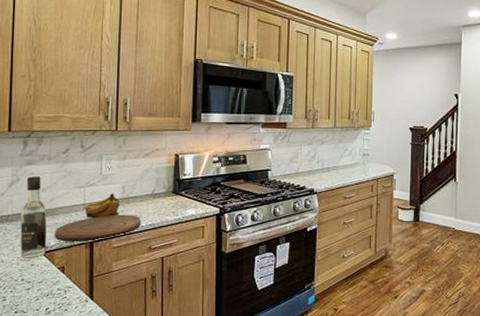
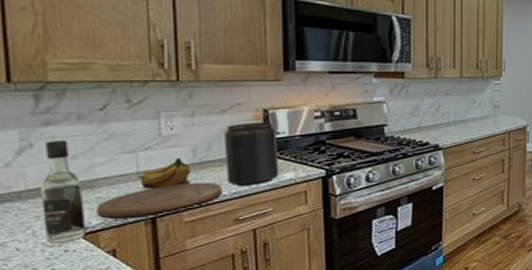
soda can: none [145,165,184,219] -> present [223,122,279,185]

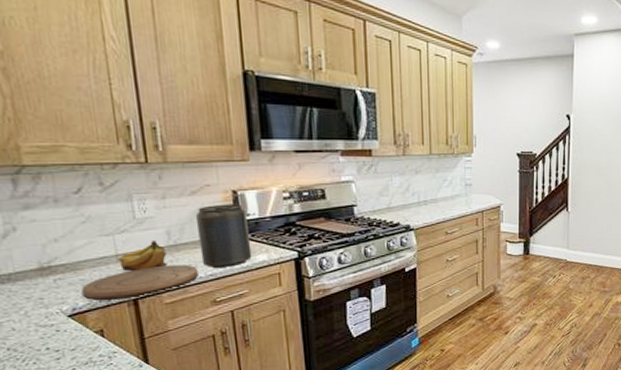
bottle: present [41,140,87,244] -> none [26,224,75,324]

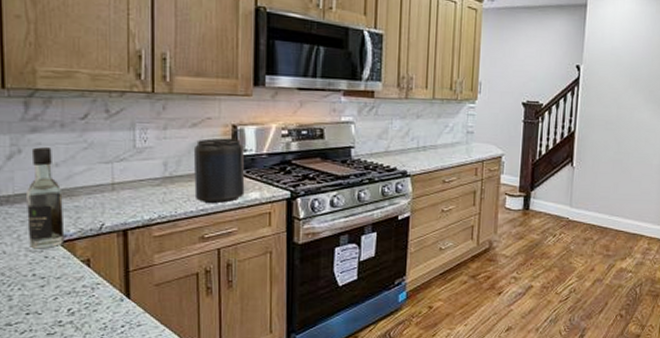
bottle: none [26,224,75,324] -> present [27,147,65,249]
cutting board: present [81,264,198,300] -> none [75,196,190,229]
fruit: present [117,241,167,272] -> none [113,171,161,201]

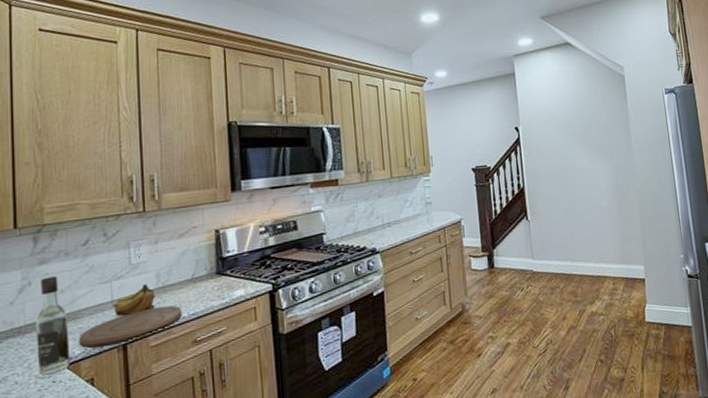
cutting board: none [75,196,190,229] -> present [79,305,182,348]
fruit: none [113,171,161,201] -> present [112,284,155,317]
soda can: present [193,138,245,203] -> none [182,242,231,307]

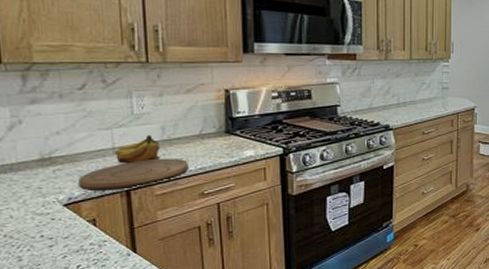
bottle: present [36,276,71,376] -> none [29,117,70,212]

